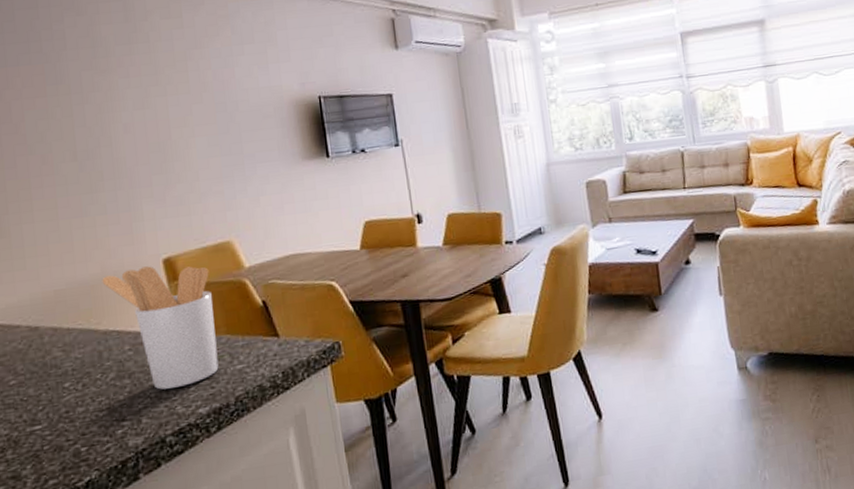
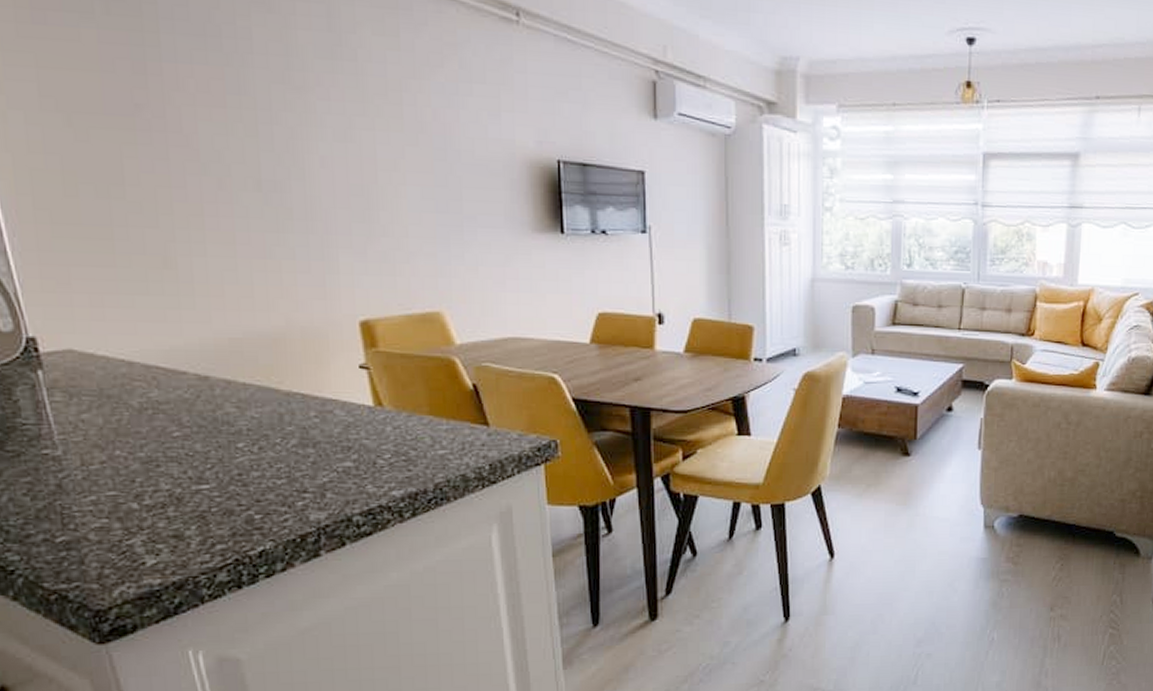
utensil holder: present [102,266,219,390] -> none [286,326,418,465]

